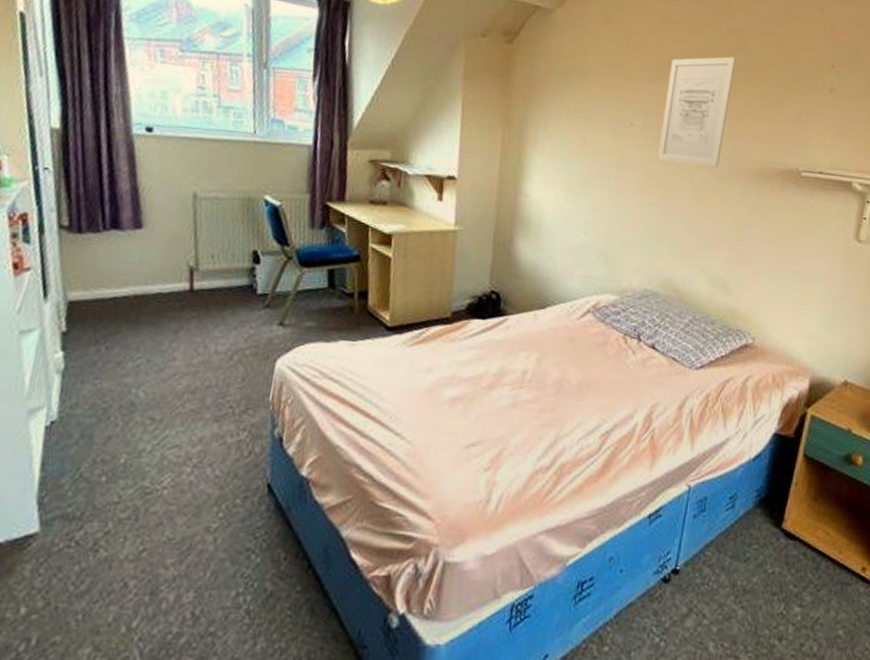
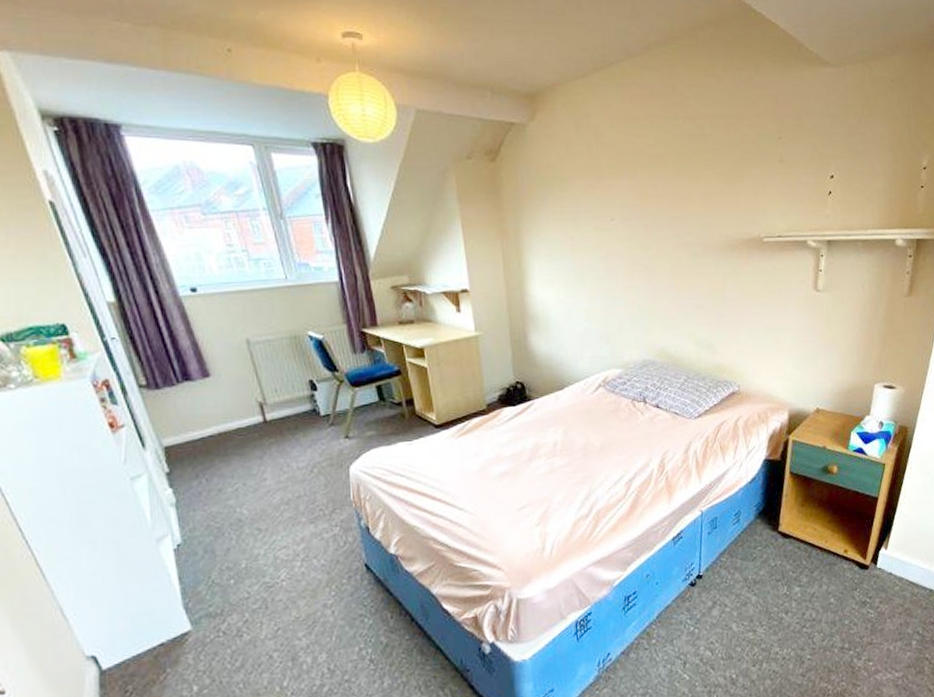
wall art: present [658,56,736,167] -> none [638,143,695,247]

